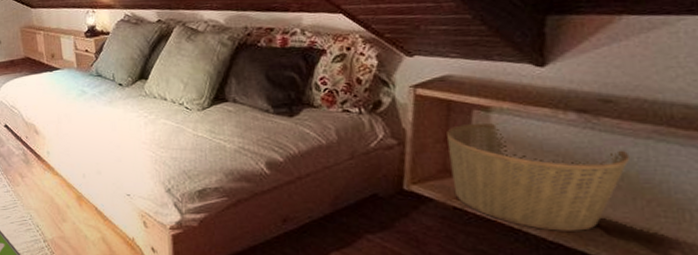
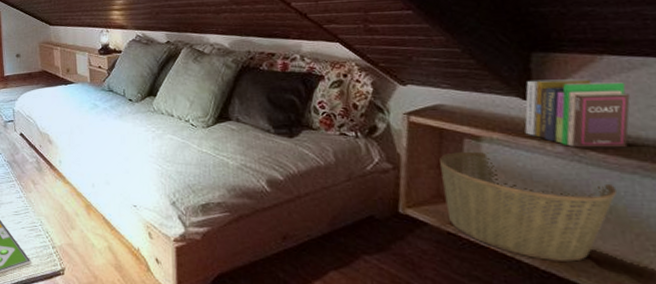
books: none [536,41,648,115] -> present [524,79,630,148]

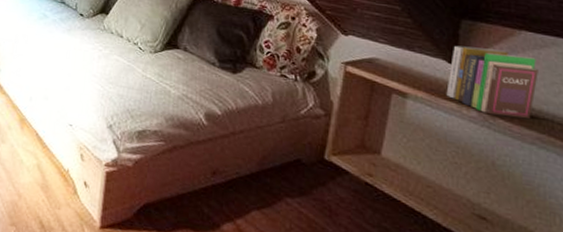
basket: present [439,152,618,262] -> none [368,105,517,222]

